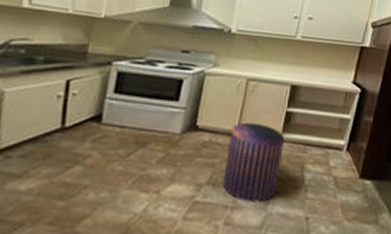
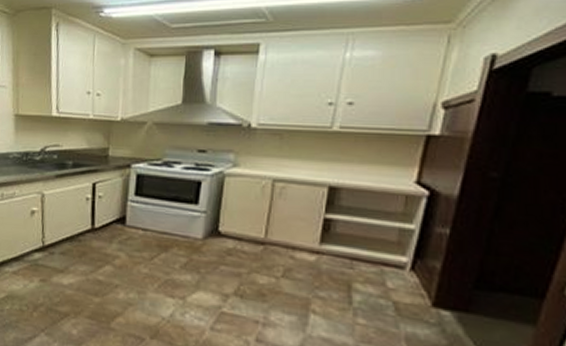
stool: present [222,122,284,202] -> none [251,229,323,322]

